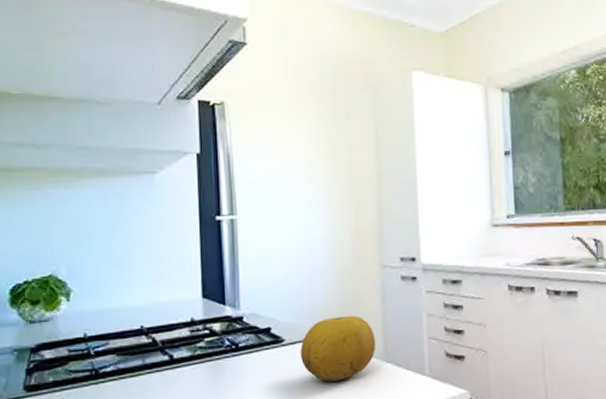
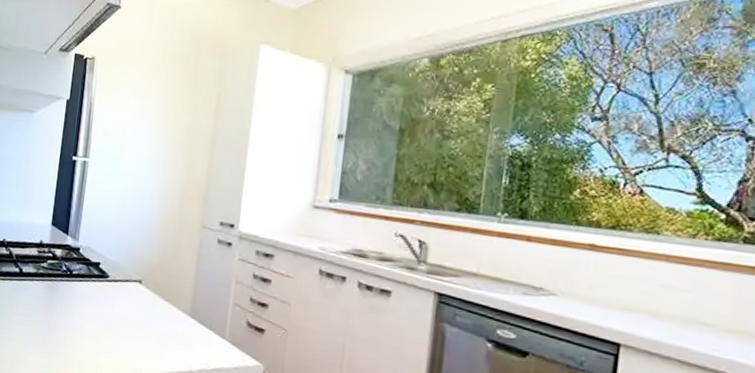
fruit: present [301,316,376,382] -> none [120,265,186,325]

